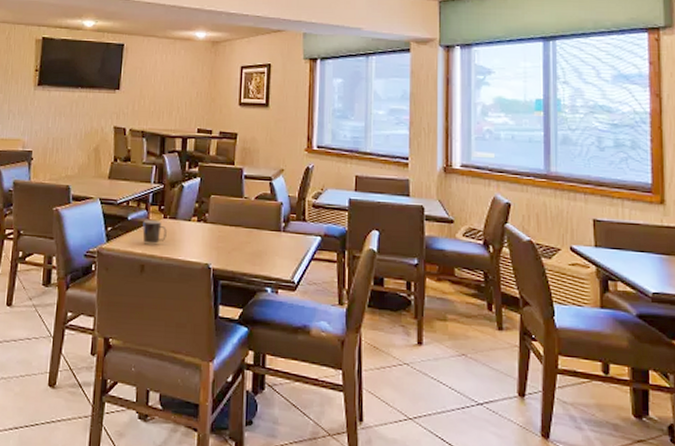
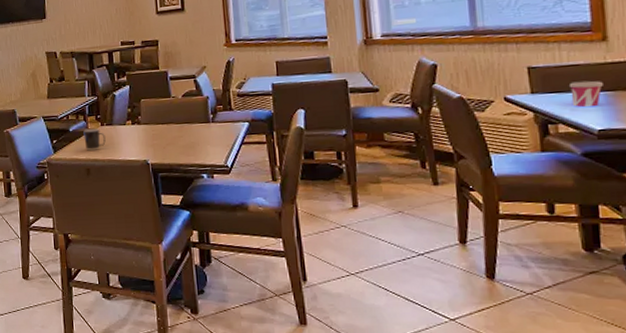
cup: none [628,240,659,269] -> present [568,80,603,108]

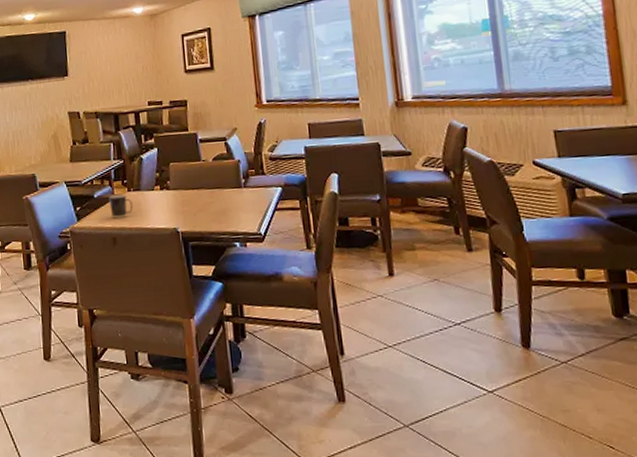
cup: present [568,80,603,108] -> none [593,144,625,172]

